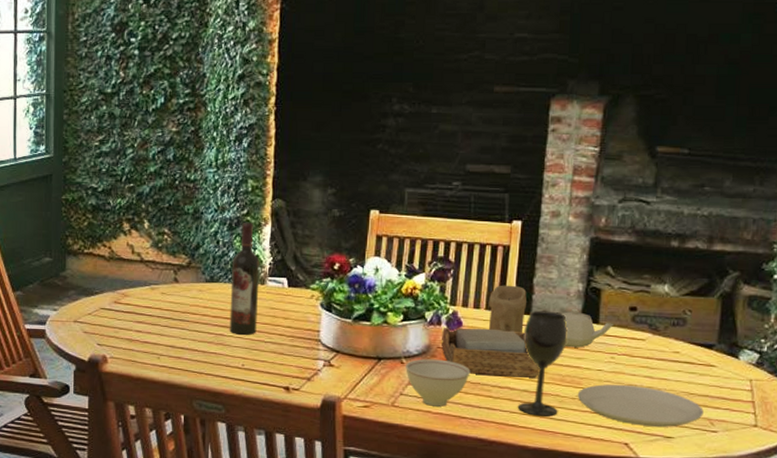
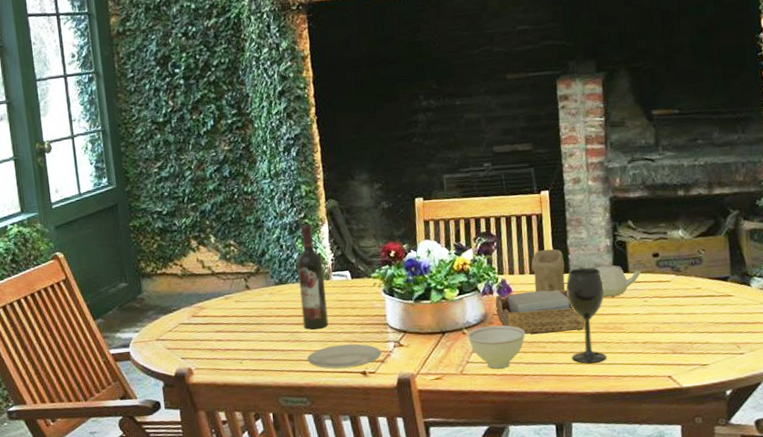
plate: none [228,354,309,381] -> present [307,343,381,369]
plate: present [577,384,704,427] -> none [621,323,730,359]

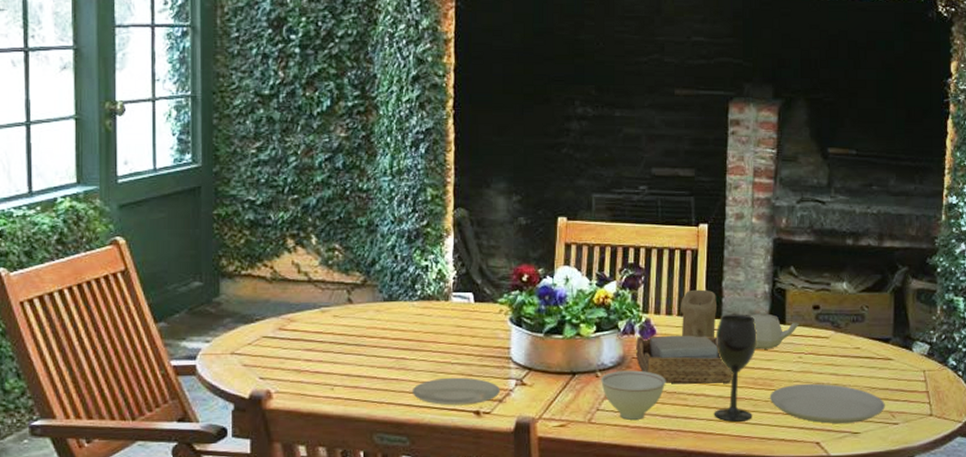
wine bottle: present [297,223,329,330] -> none [411,233,443,357]
plate: none [621,323,730,359] -> present [769,383,885,424]

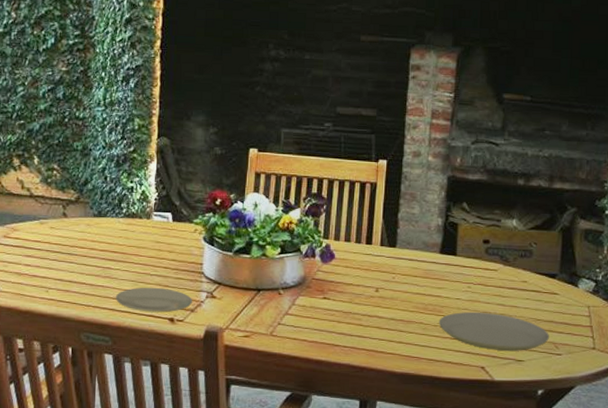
bowl: present [601,370,666,420] -> none [283,290,343,335]
napkin holder: present [635,335,733,384] -> none [315,259,405,307]
candle: present [680,289,716,338] -> none [357,219,392,265]
wine glass: present [713,314,758,422] -> none [385,243,430,343]
teapot: present [746,310,800,350] -> none [419,241,470,278]

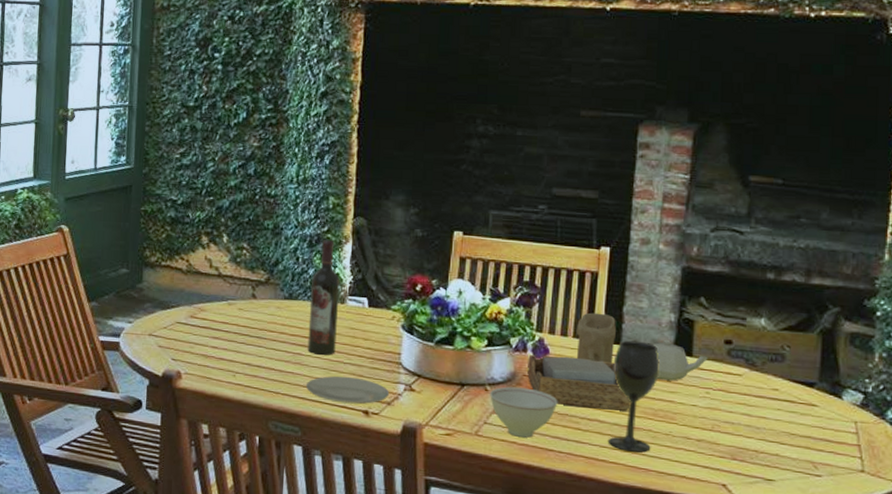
wine bottle: none [116,158,146,268] -> present [307,239,340,355]
bowl: none [283,290,343,335] -> present [490,386,558,438]
napkin holder: none [315,259,405,307] -> present [526,354,631,411]
candle: none [357,219,392,265] -> present [575,312,616,364]
wine glass: none [385,243,430,343] -> present [607,340,661,452]
teapot: none [419,241,470,278] -> present [648,339,709,381]
plate: present [438,311,549,351] -> none [671,420,806,469]

